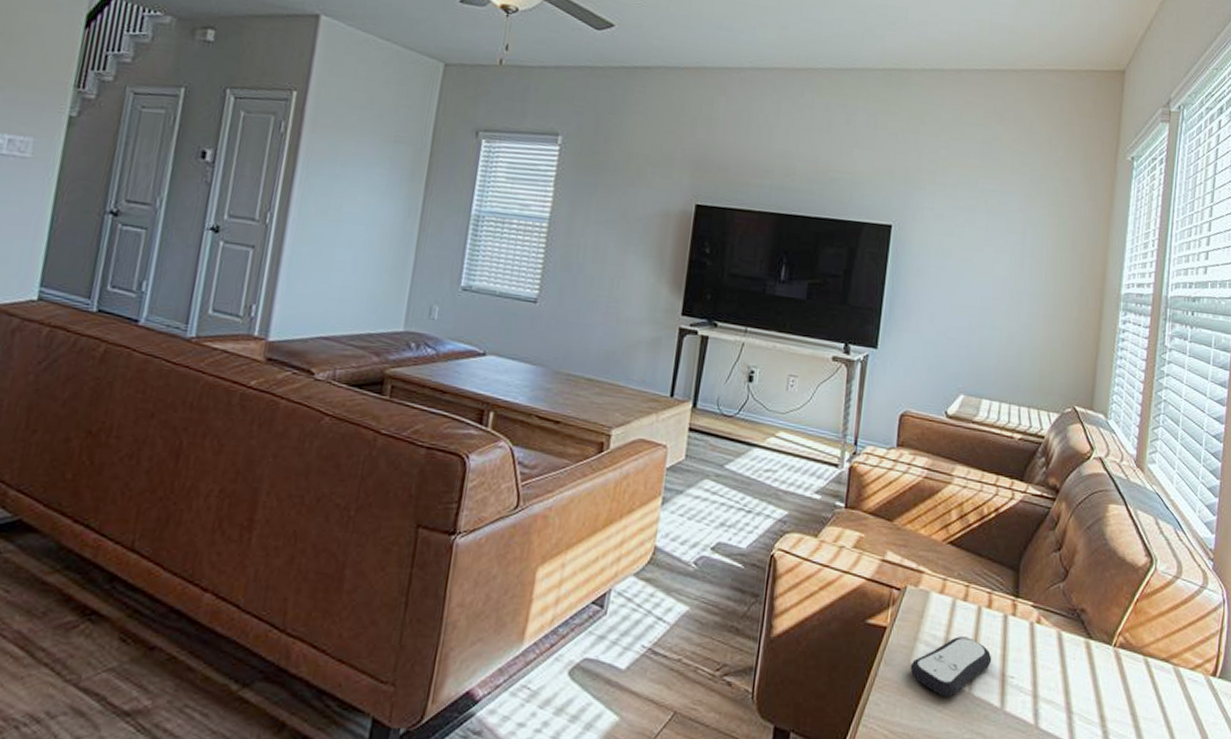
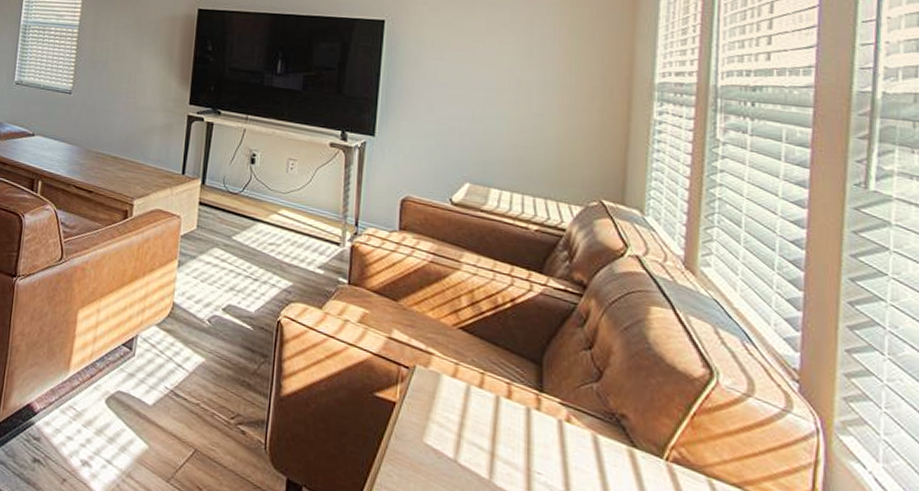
remote control: present [910,636,992,697] -> none [423,422,515,482]

